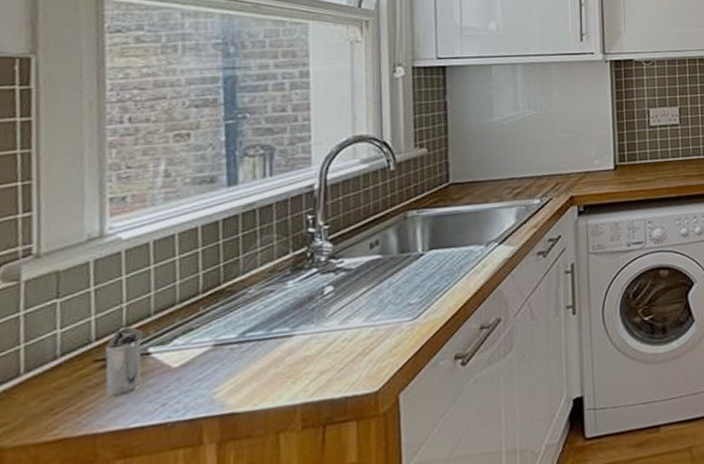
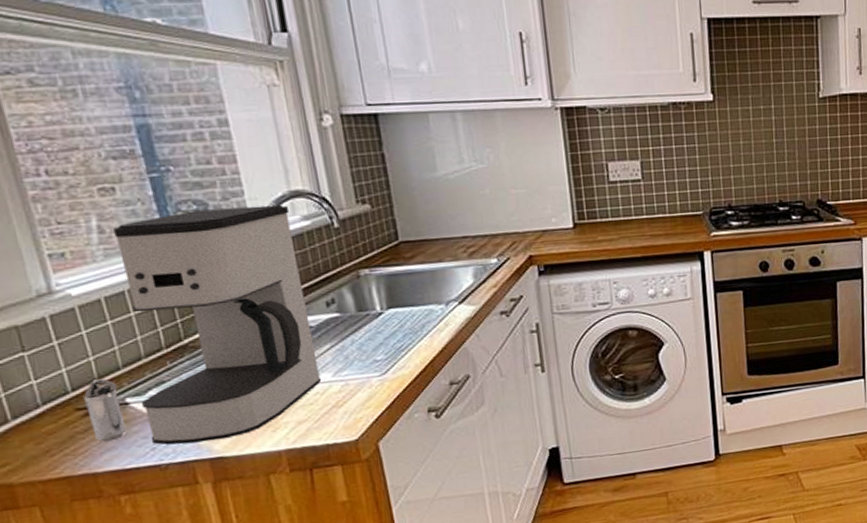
coffee maker: none [163,148,352,400] -> present [113,204,322,445]

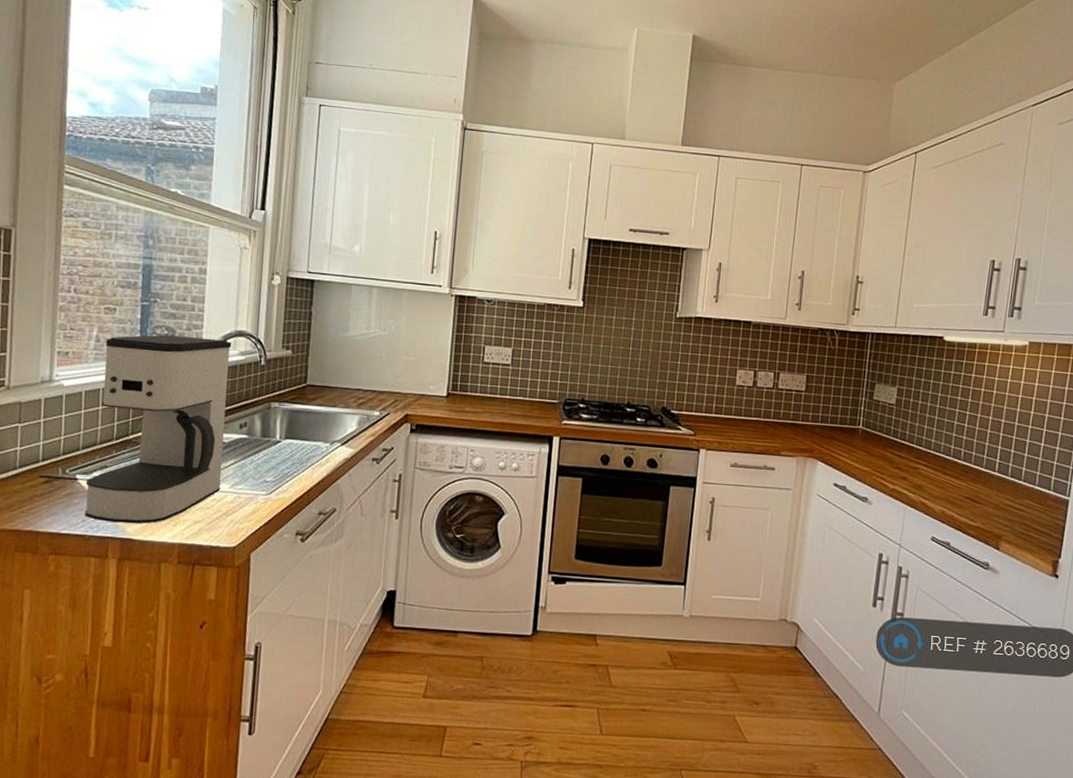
shaker: present [83,379,127,442] -> none [46,455,74,508]

